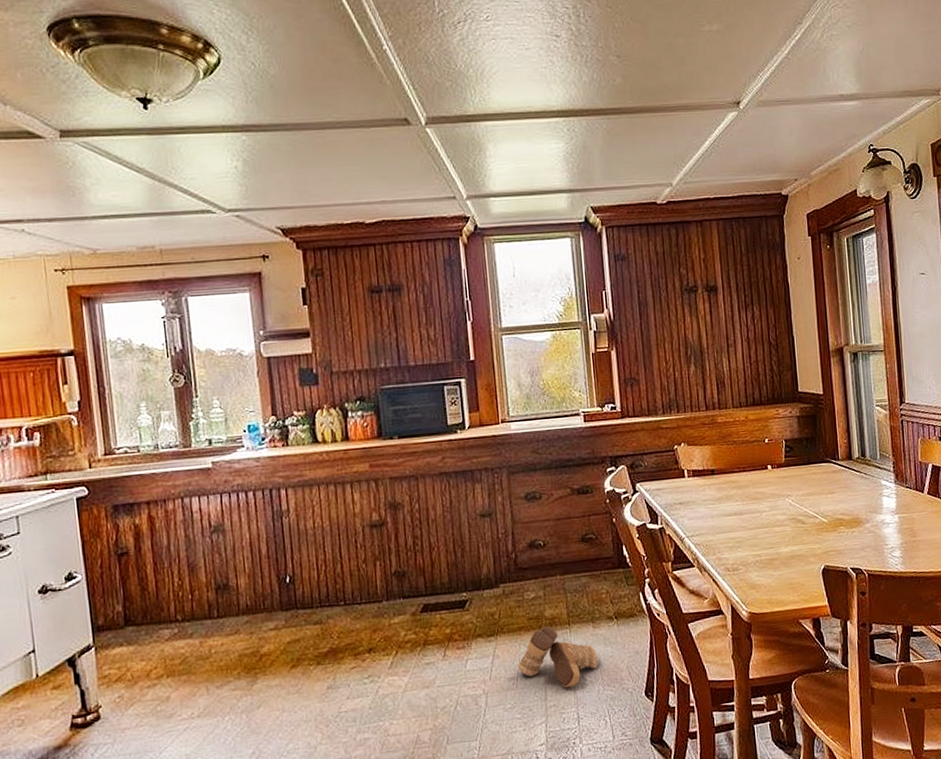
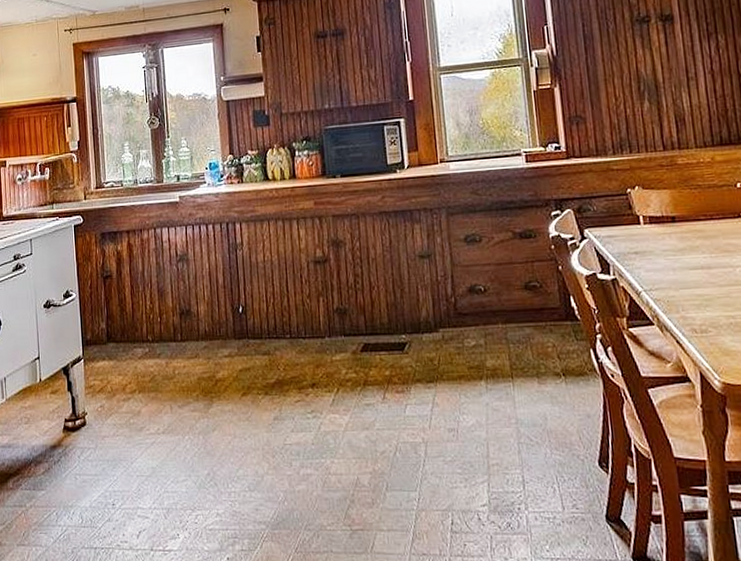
boots: present [516,625,598,688] -> none [457,376,545,447]

